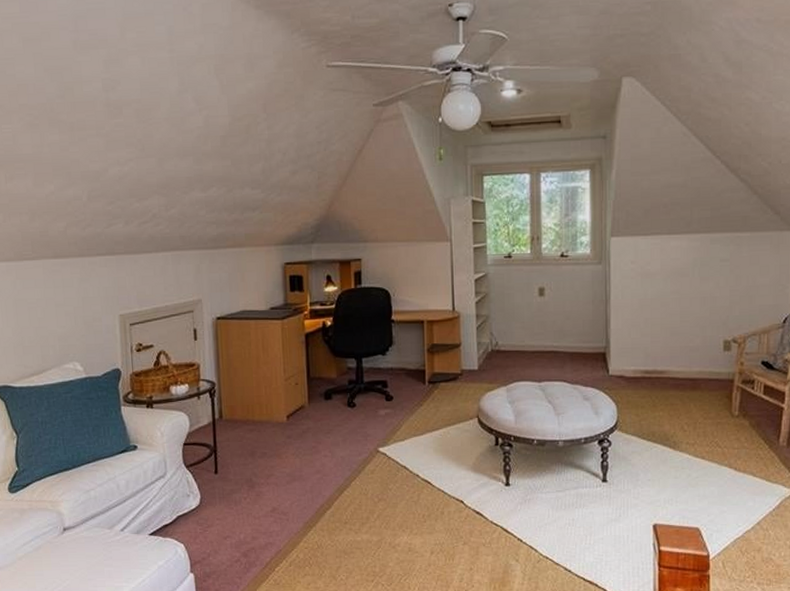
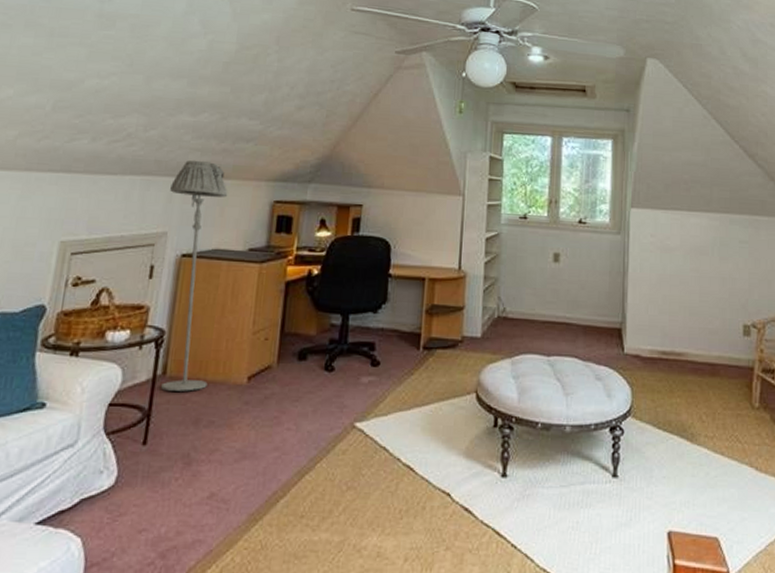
floor lamp: none [197,232,256,431] -> present [161,160,228,391]

